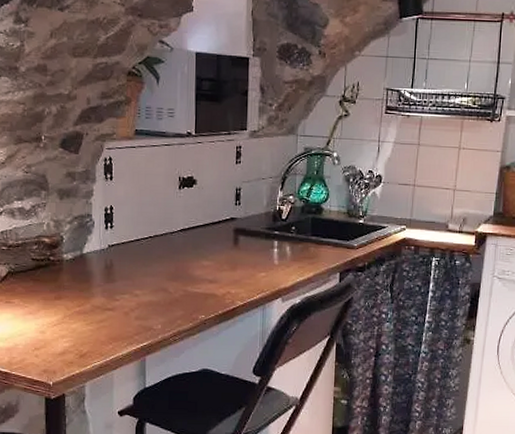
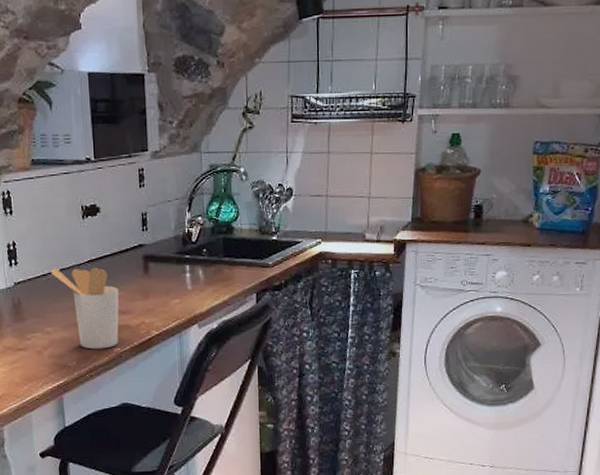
utensil holder: none [144,234,209,315] -> present [51,267,119,350]

